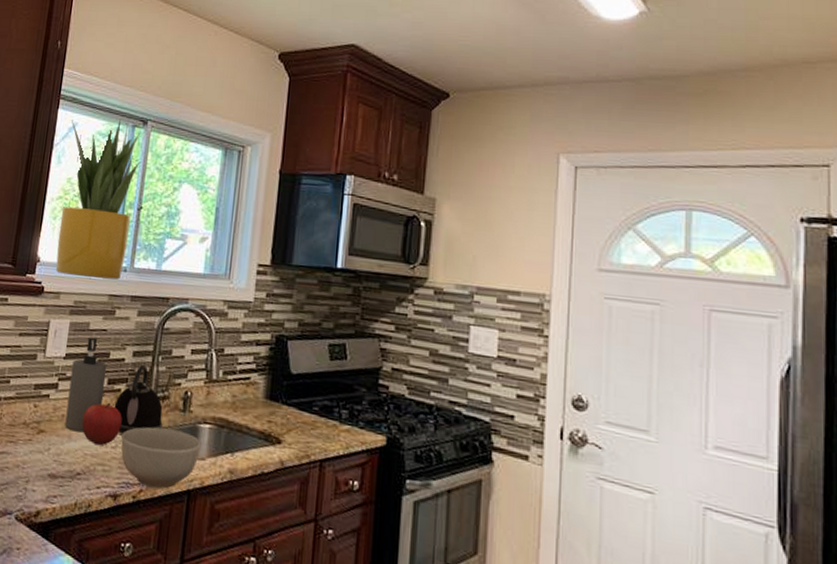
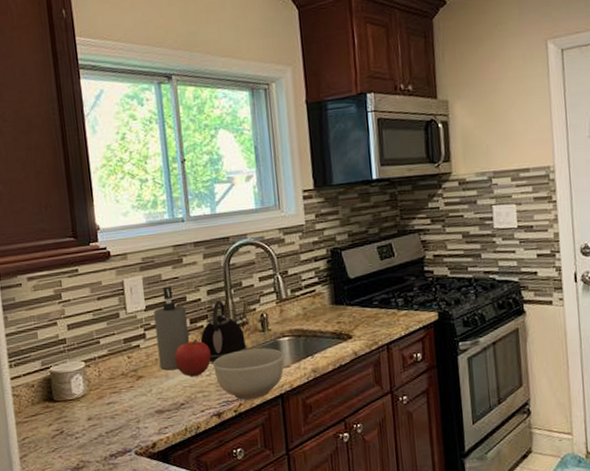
planter: present [55,119,142,280] -> none [95,78,181,236]

